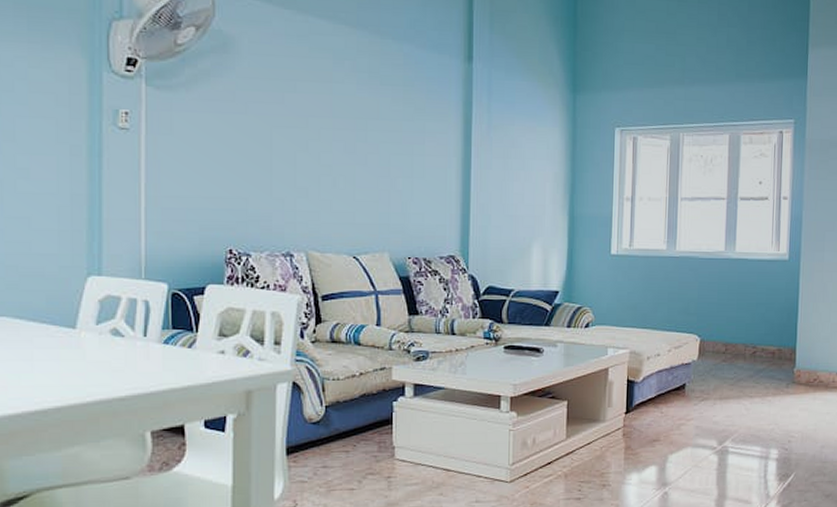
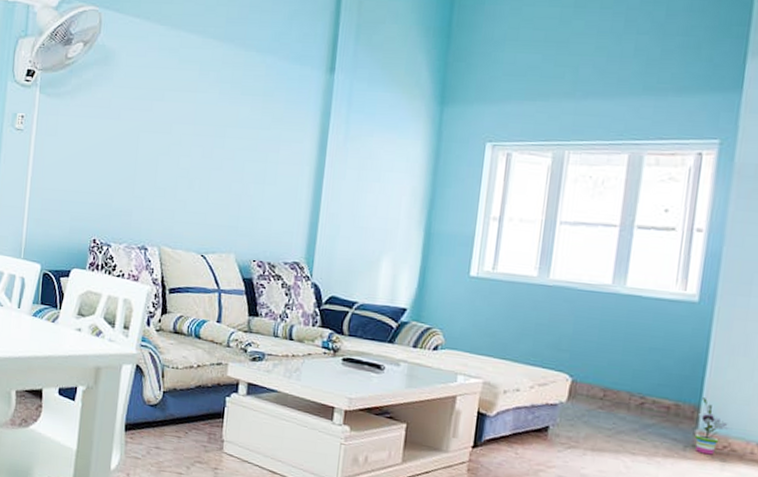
potted plant: none [793,341,816,388] -> present [694,397,728,455]

